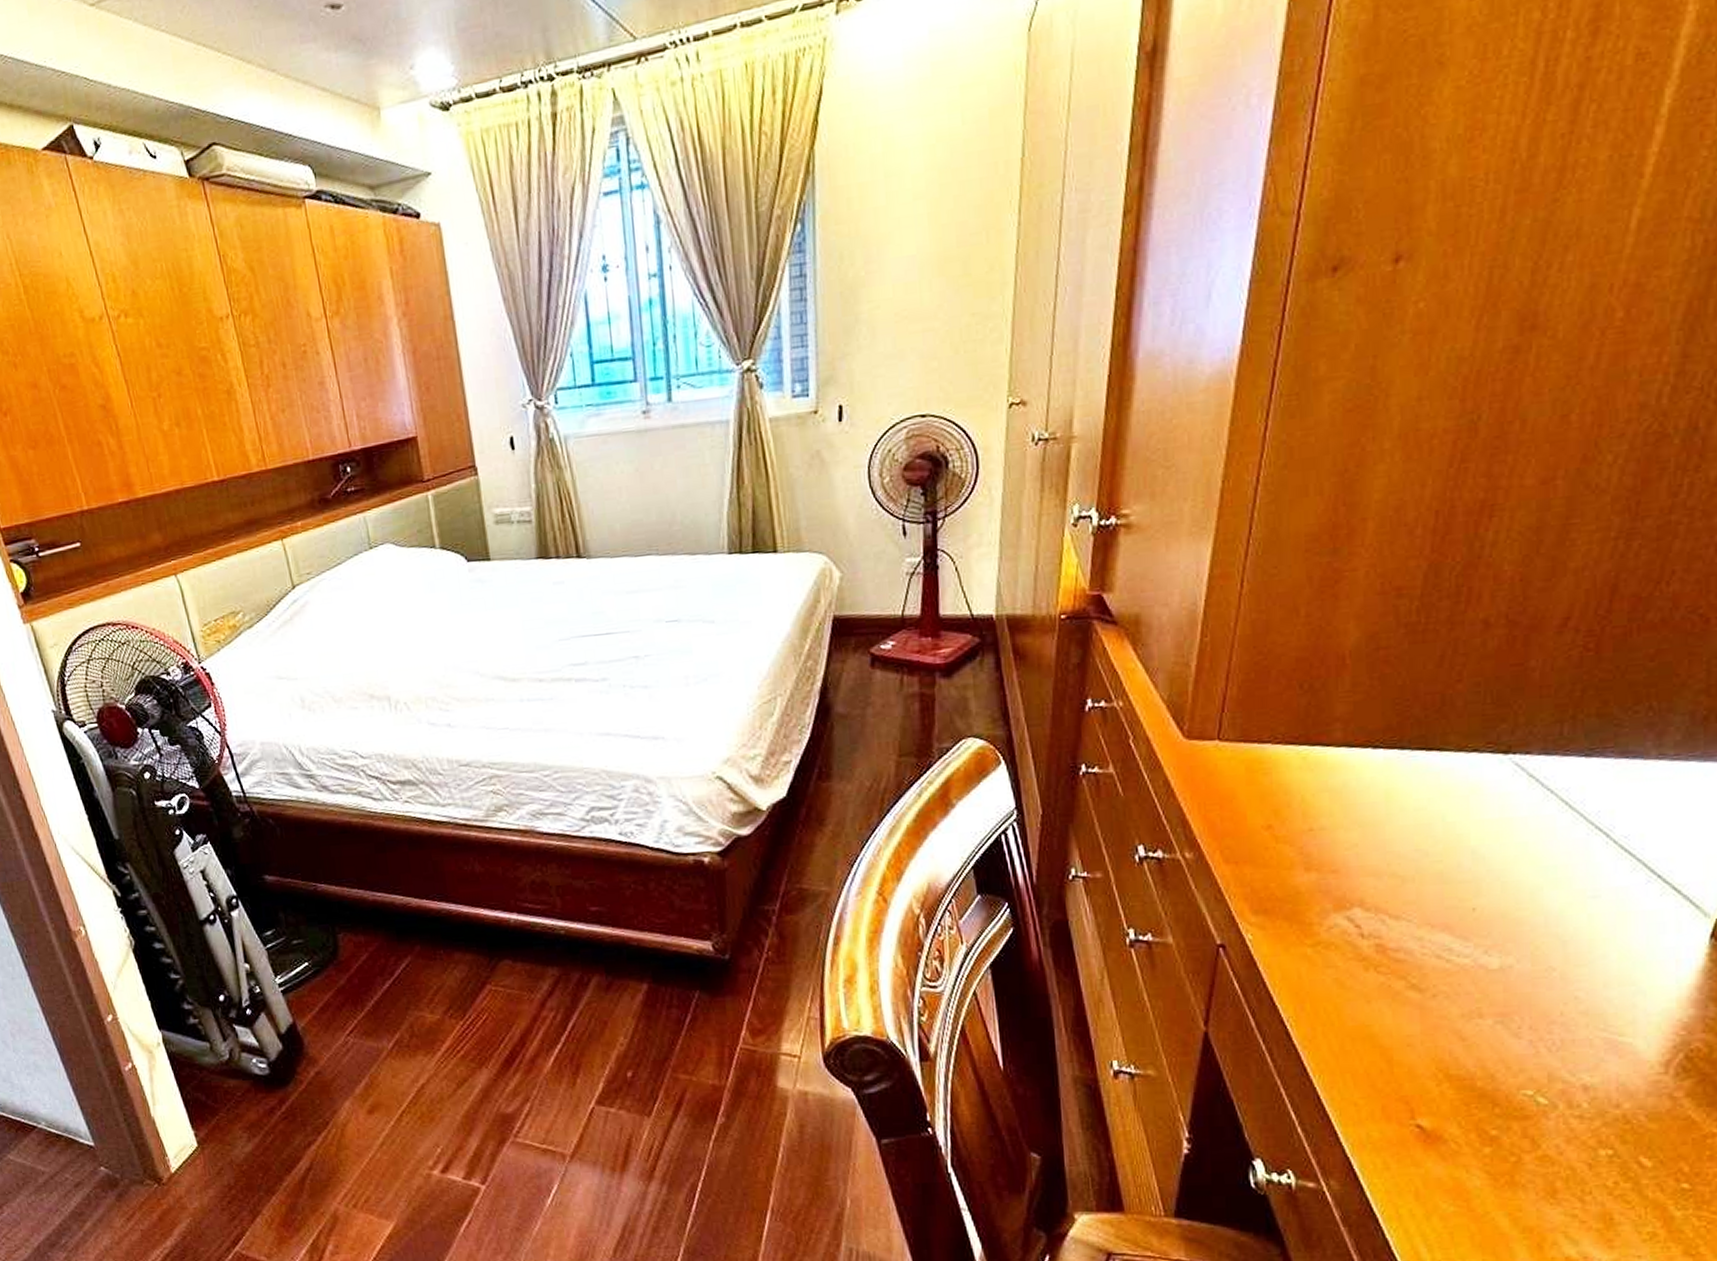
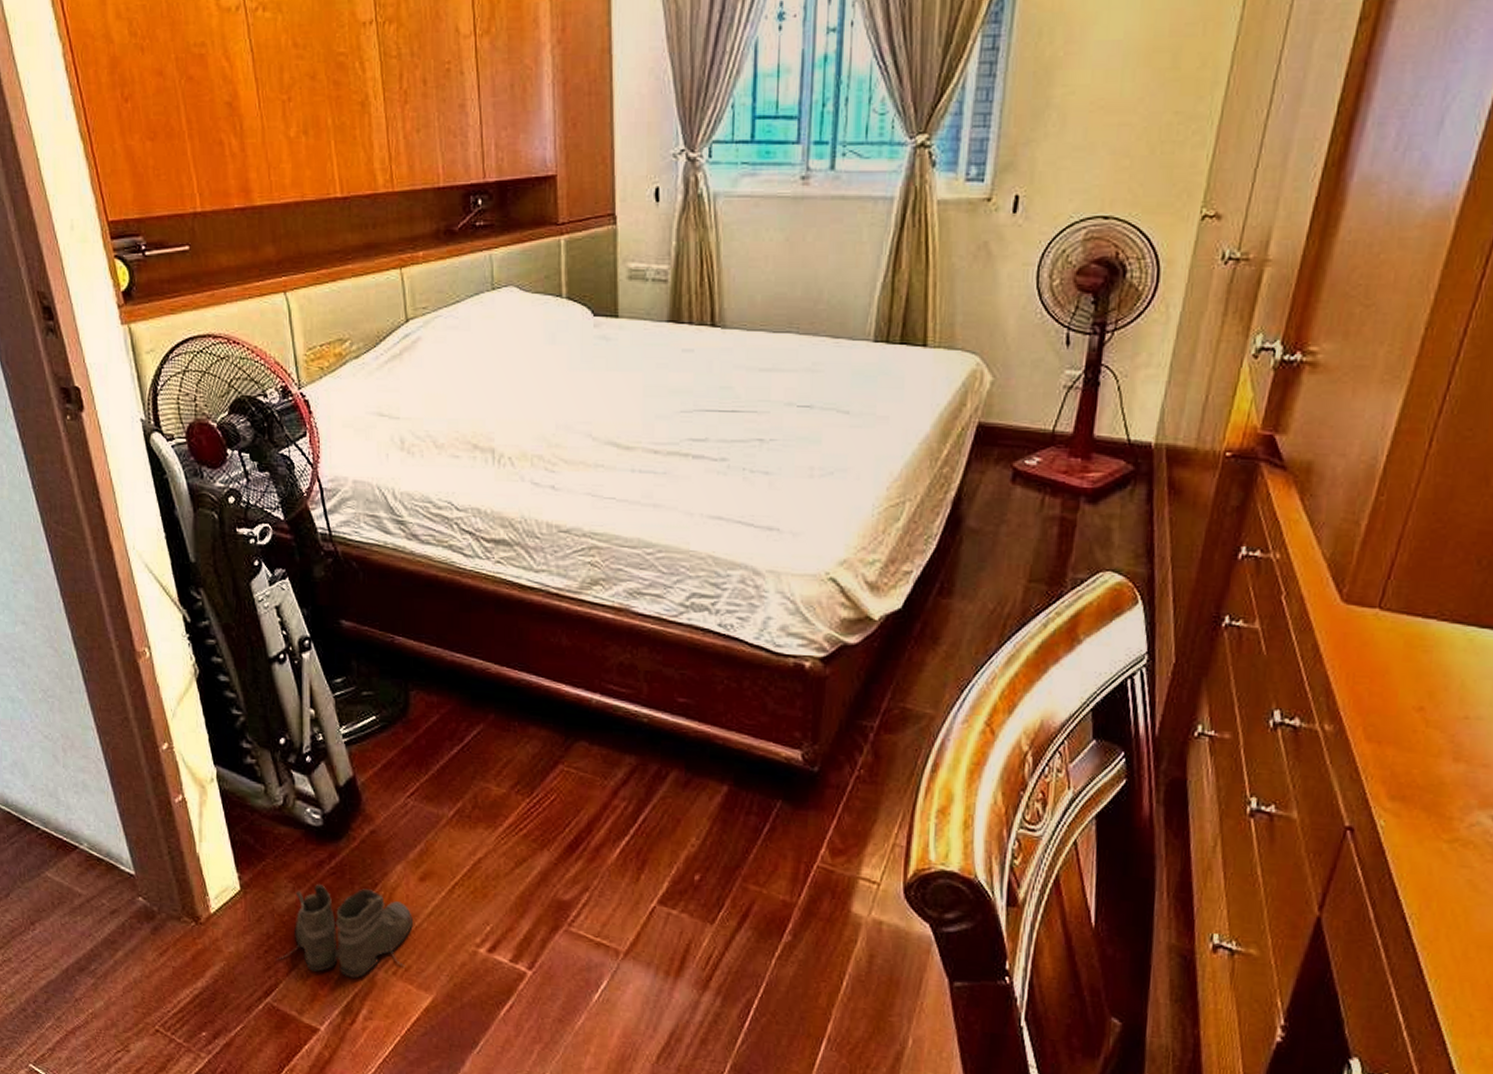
boots: none [240,1128,367,1216] -> present [277,883,413,978]

